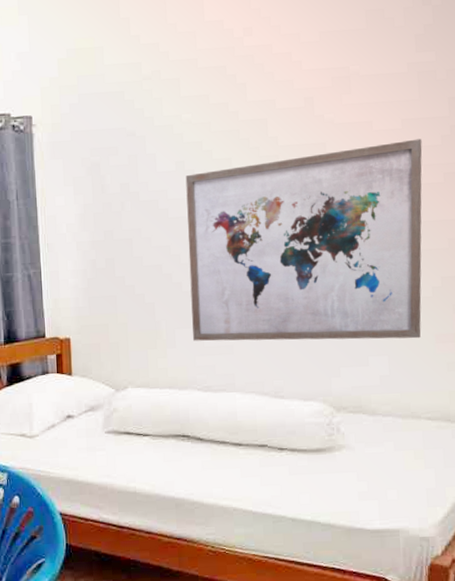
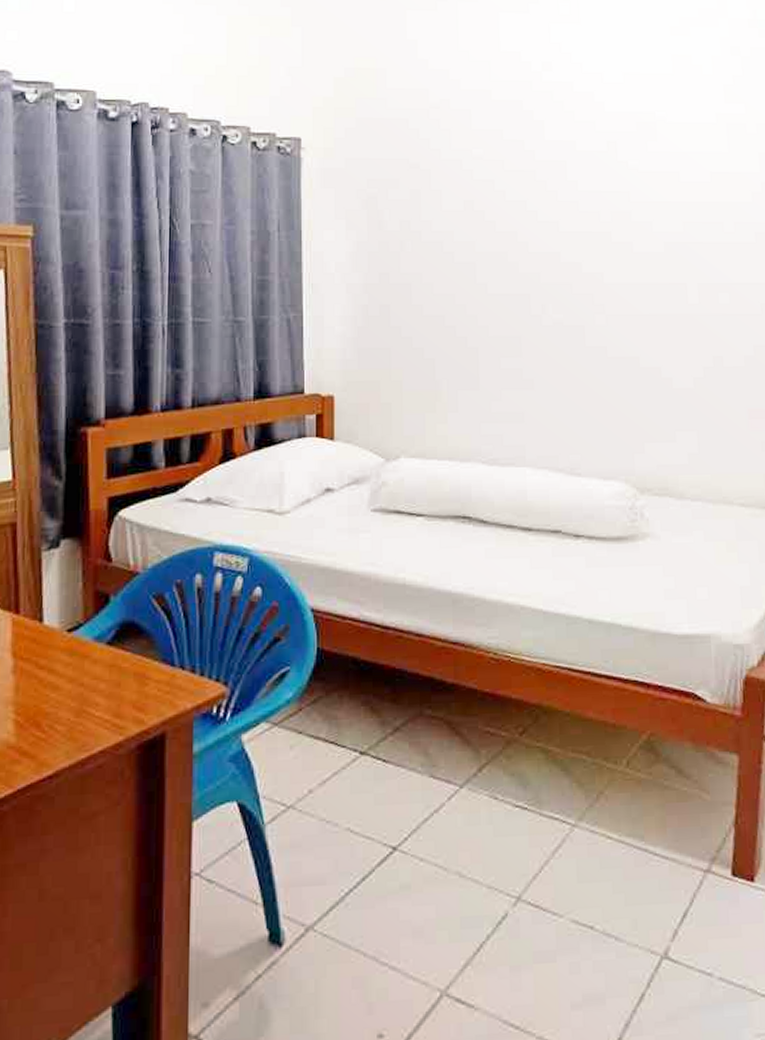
wall art: present [185,139,422,341] -> none [474,194,733,413]

